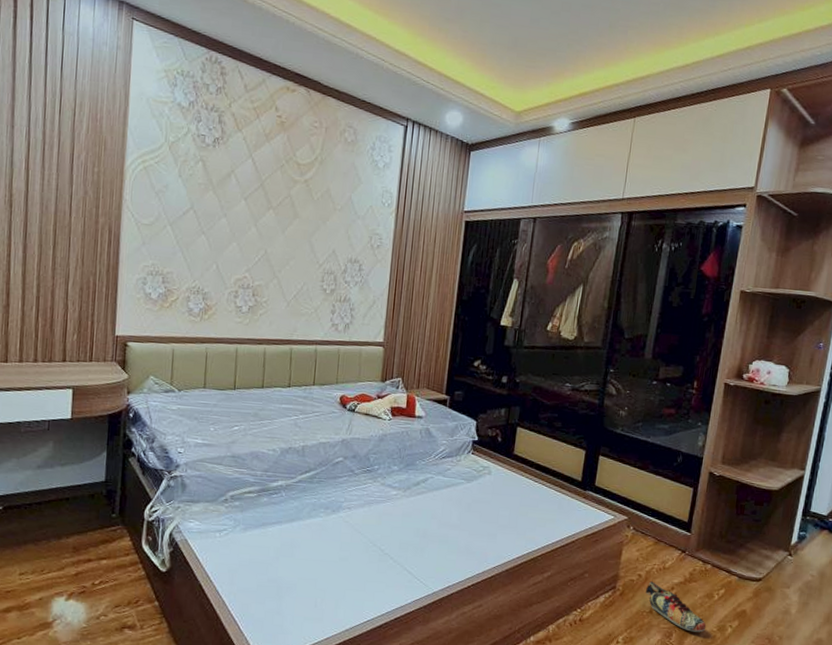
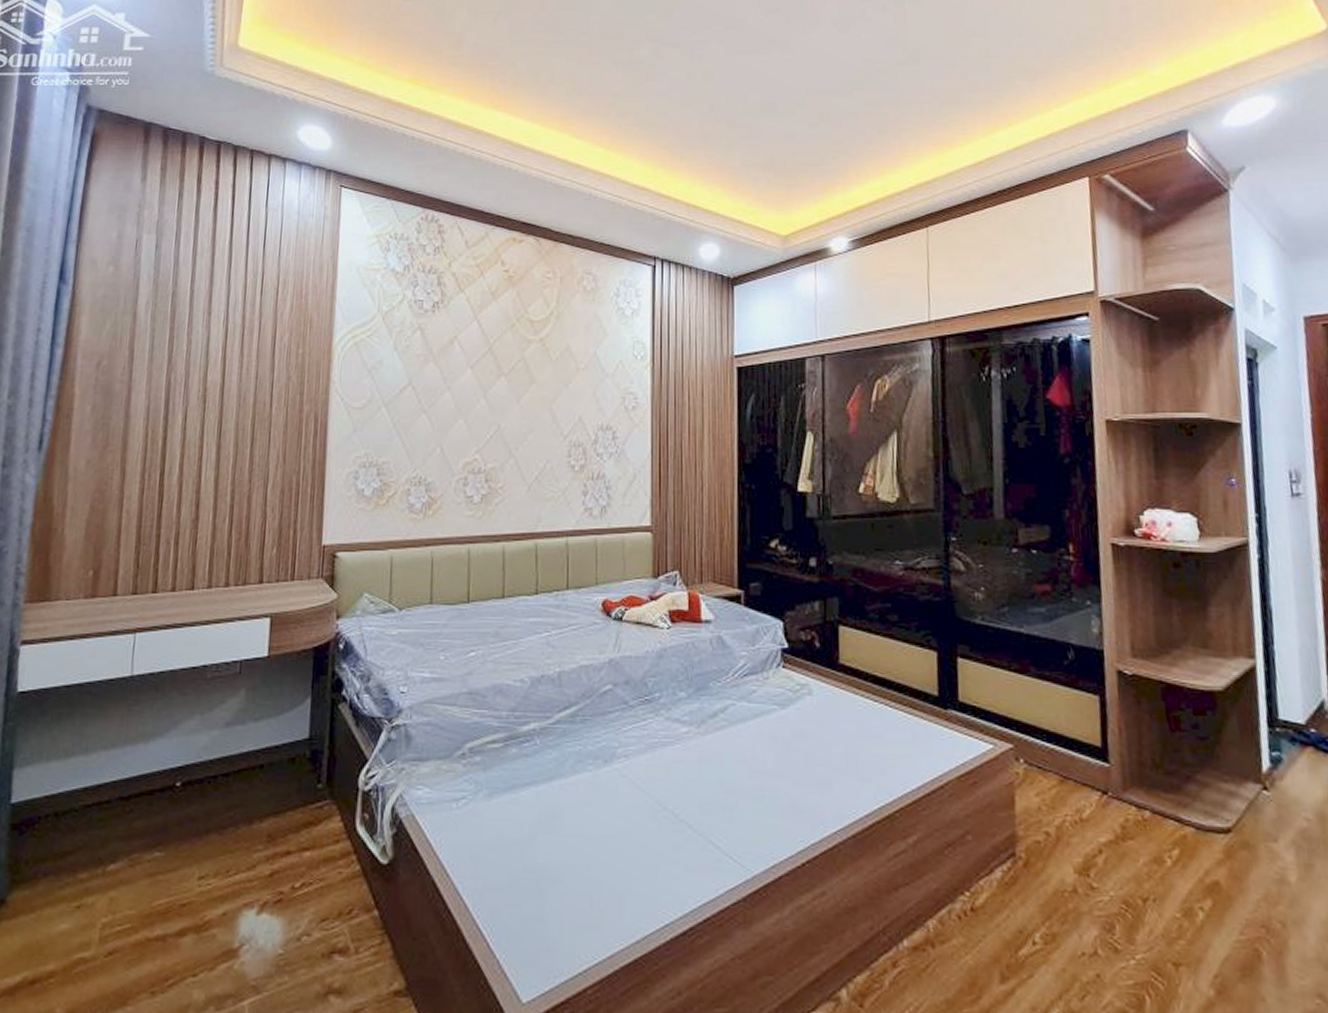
shoe: present [646,581,707,632] -> none [1061,842,1165,921]

